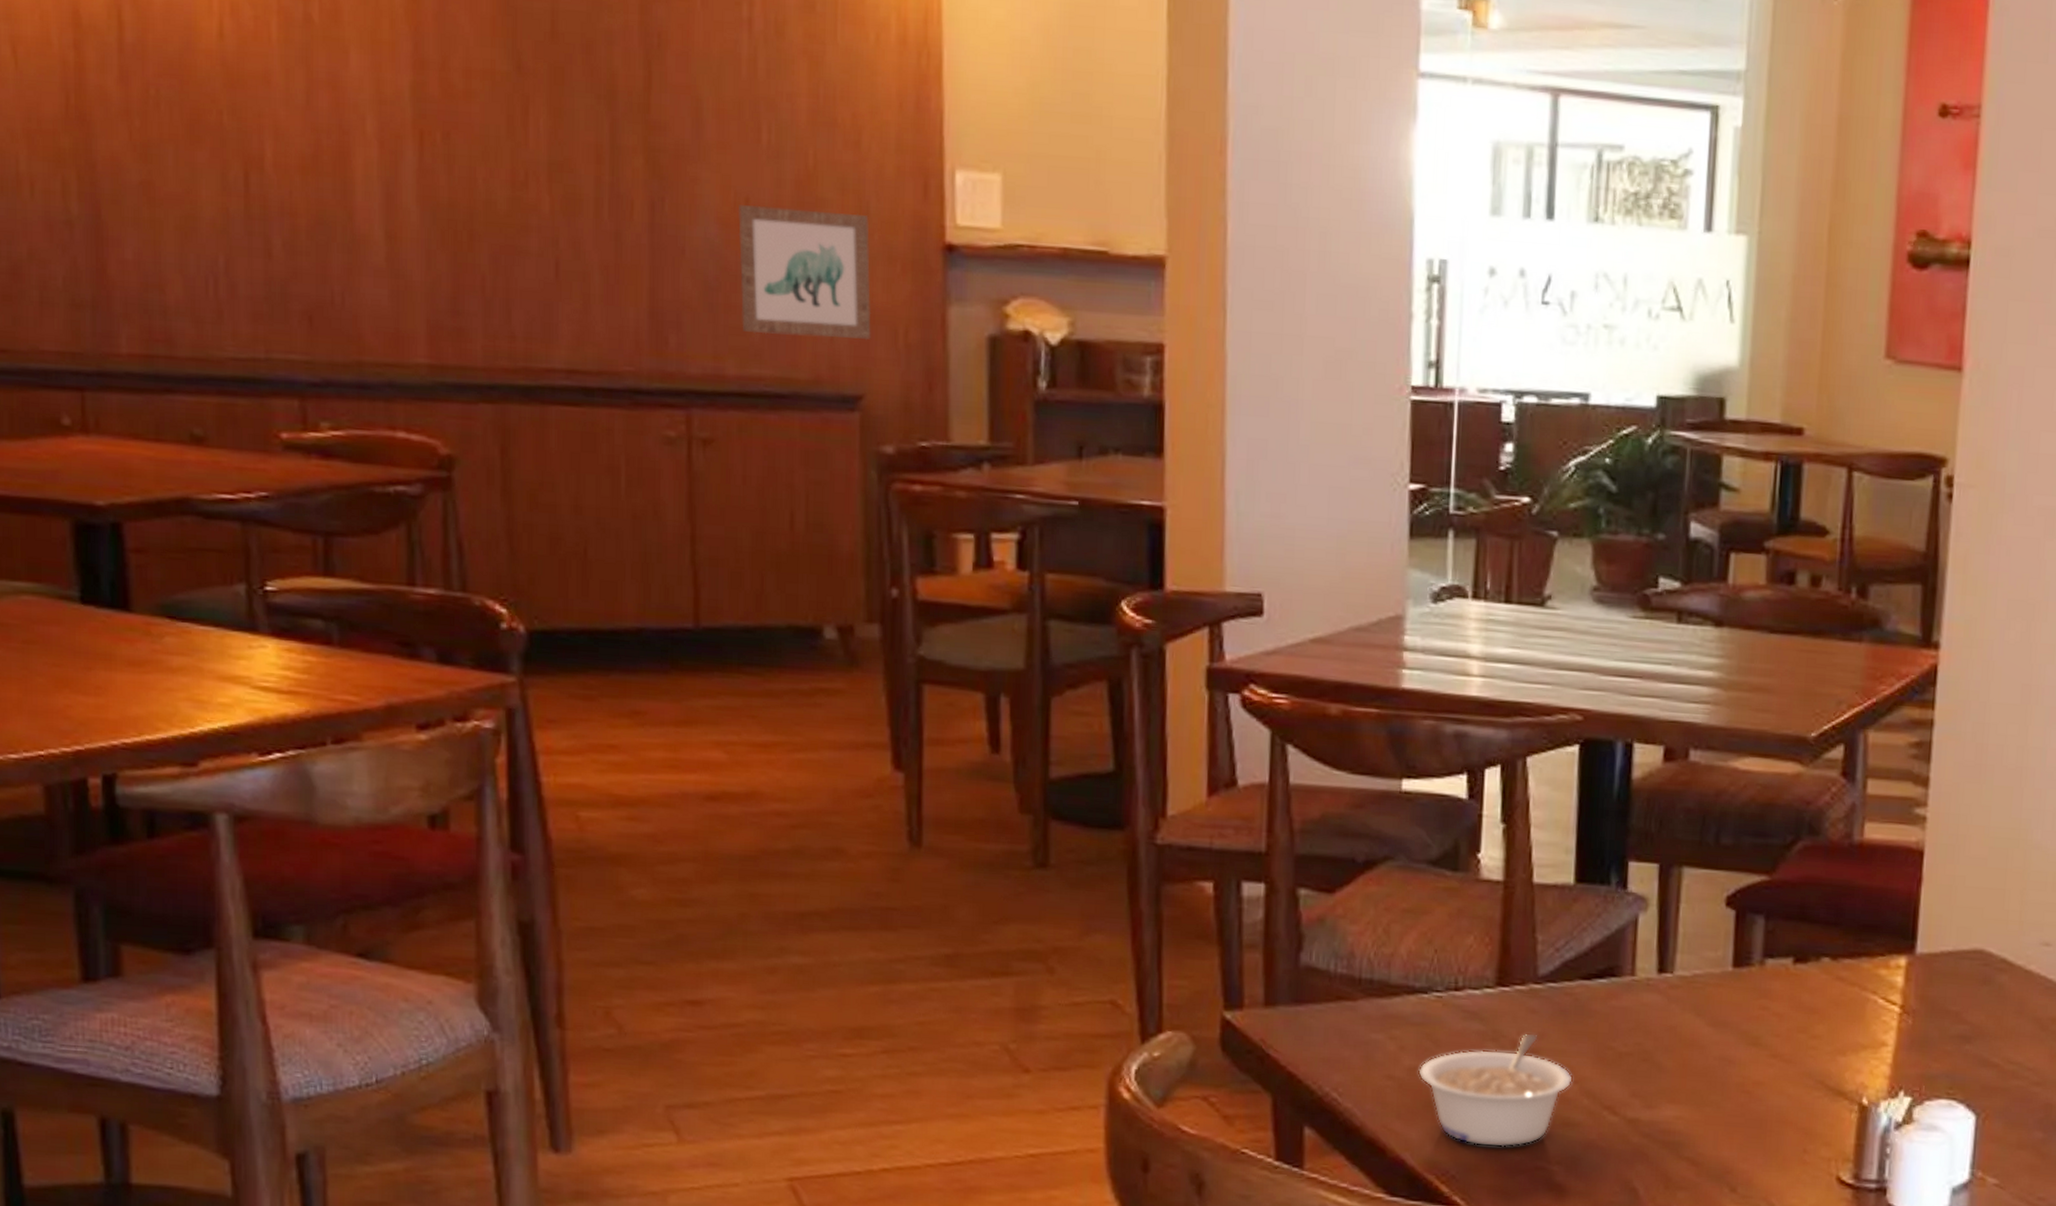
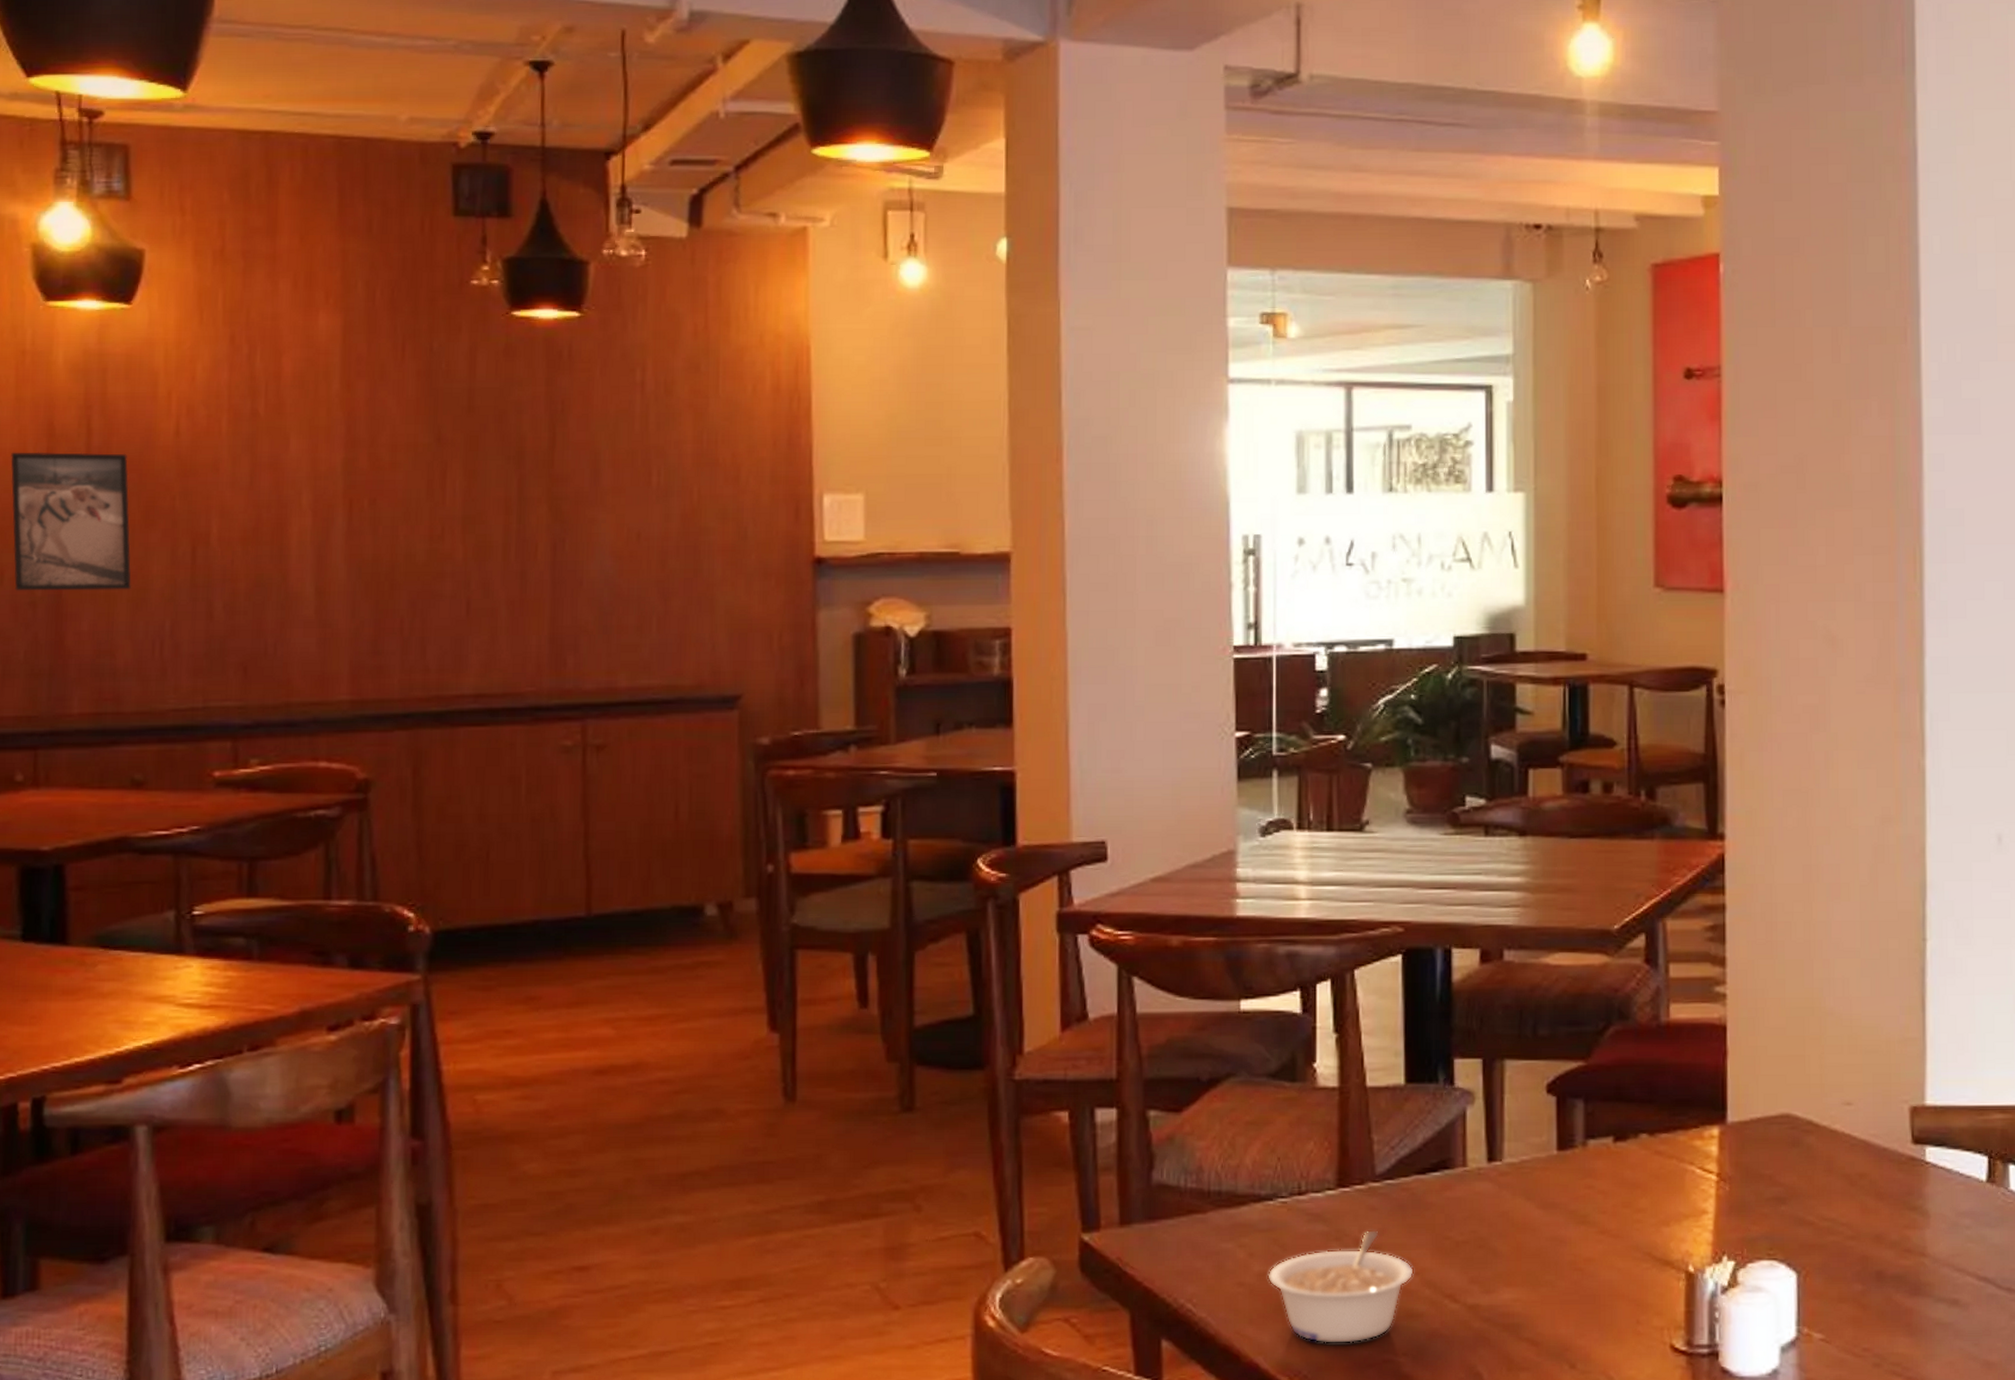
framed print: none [33,42,178,216] -> present [10,452,131,591]
wall art: present [737,205,872,340] -> none [630,538,749,649]

